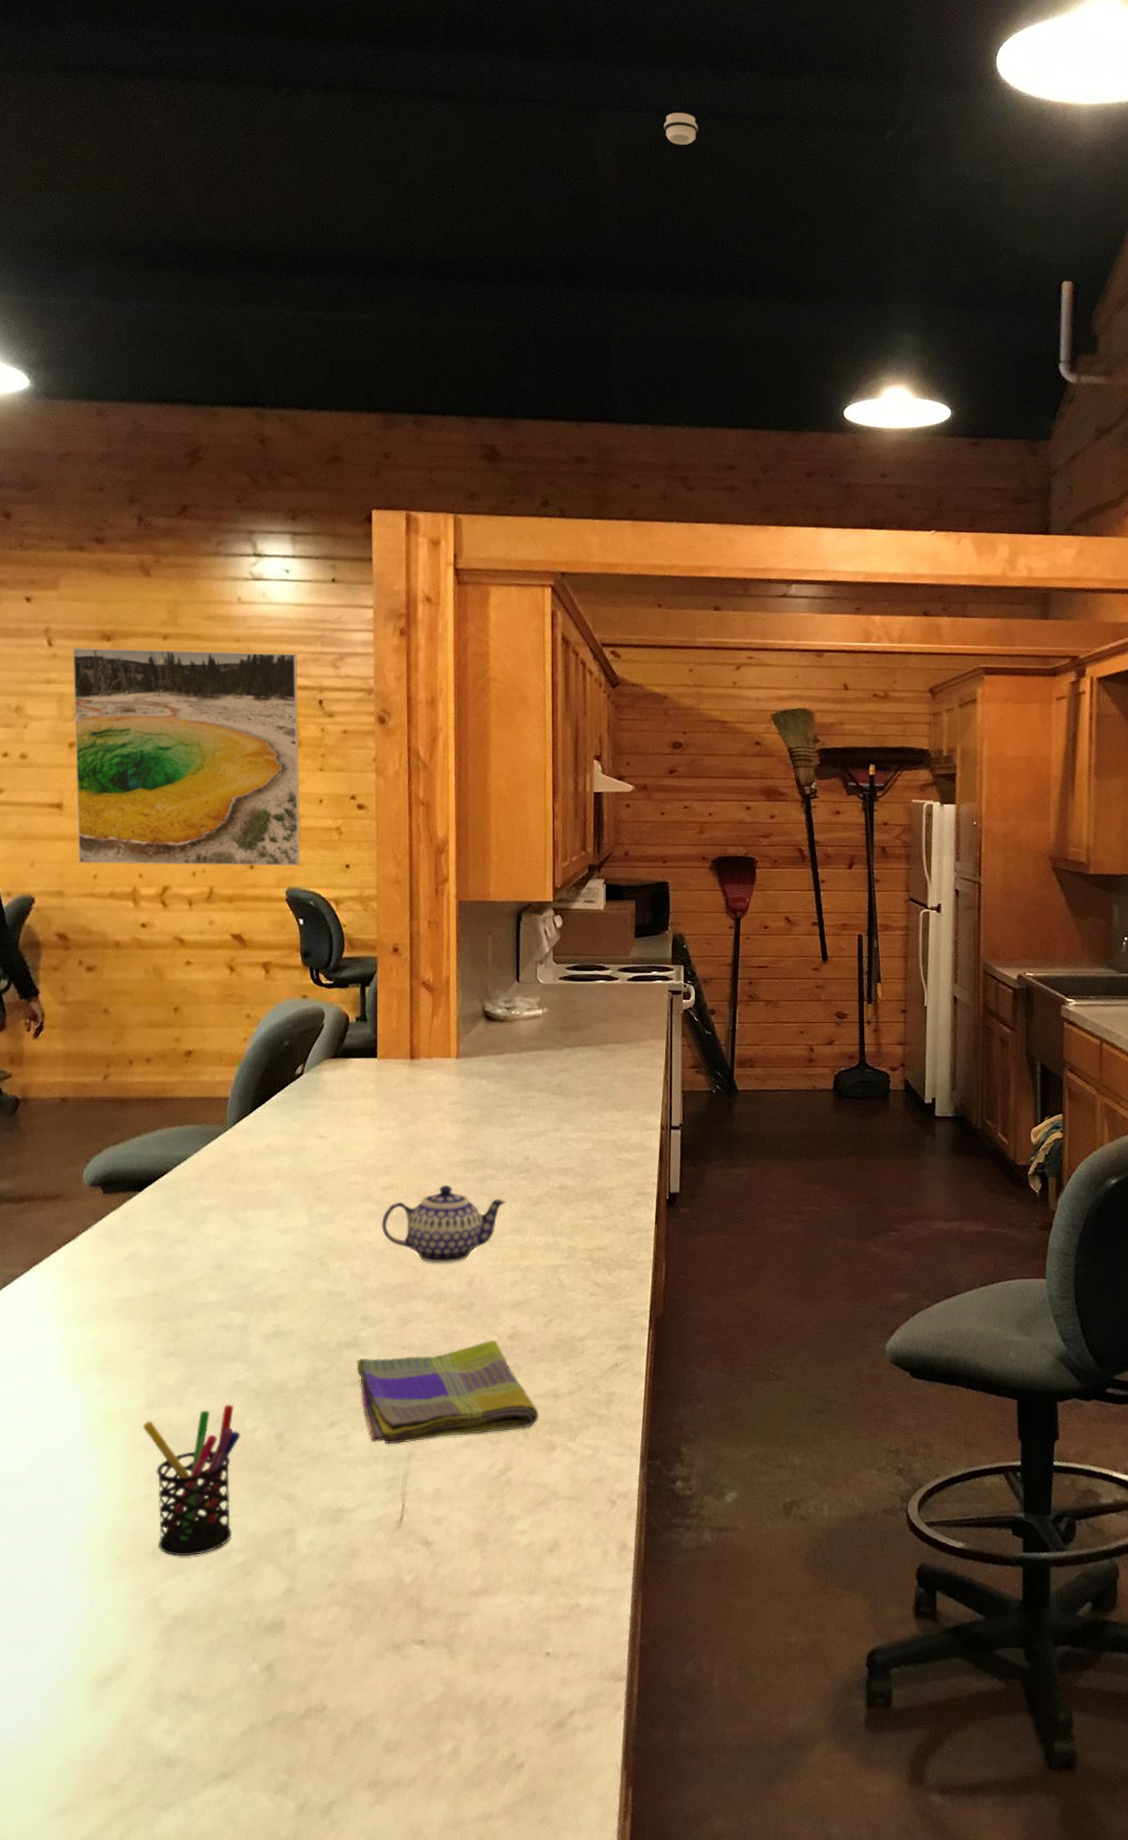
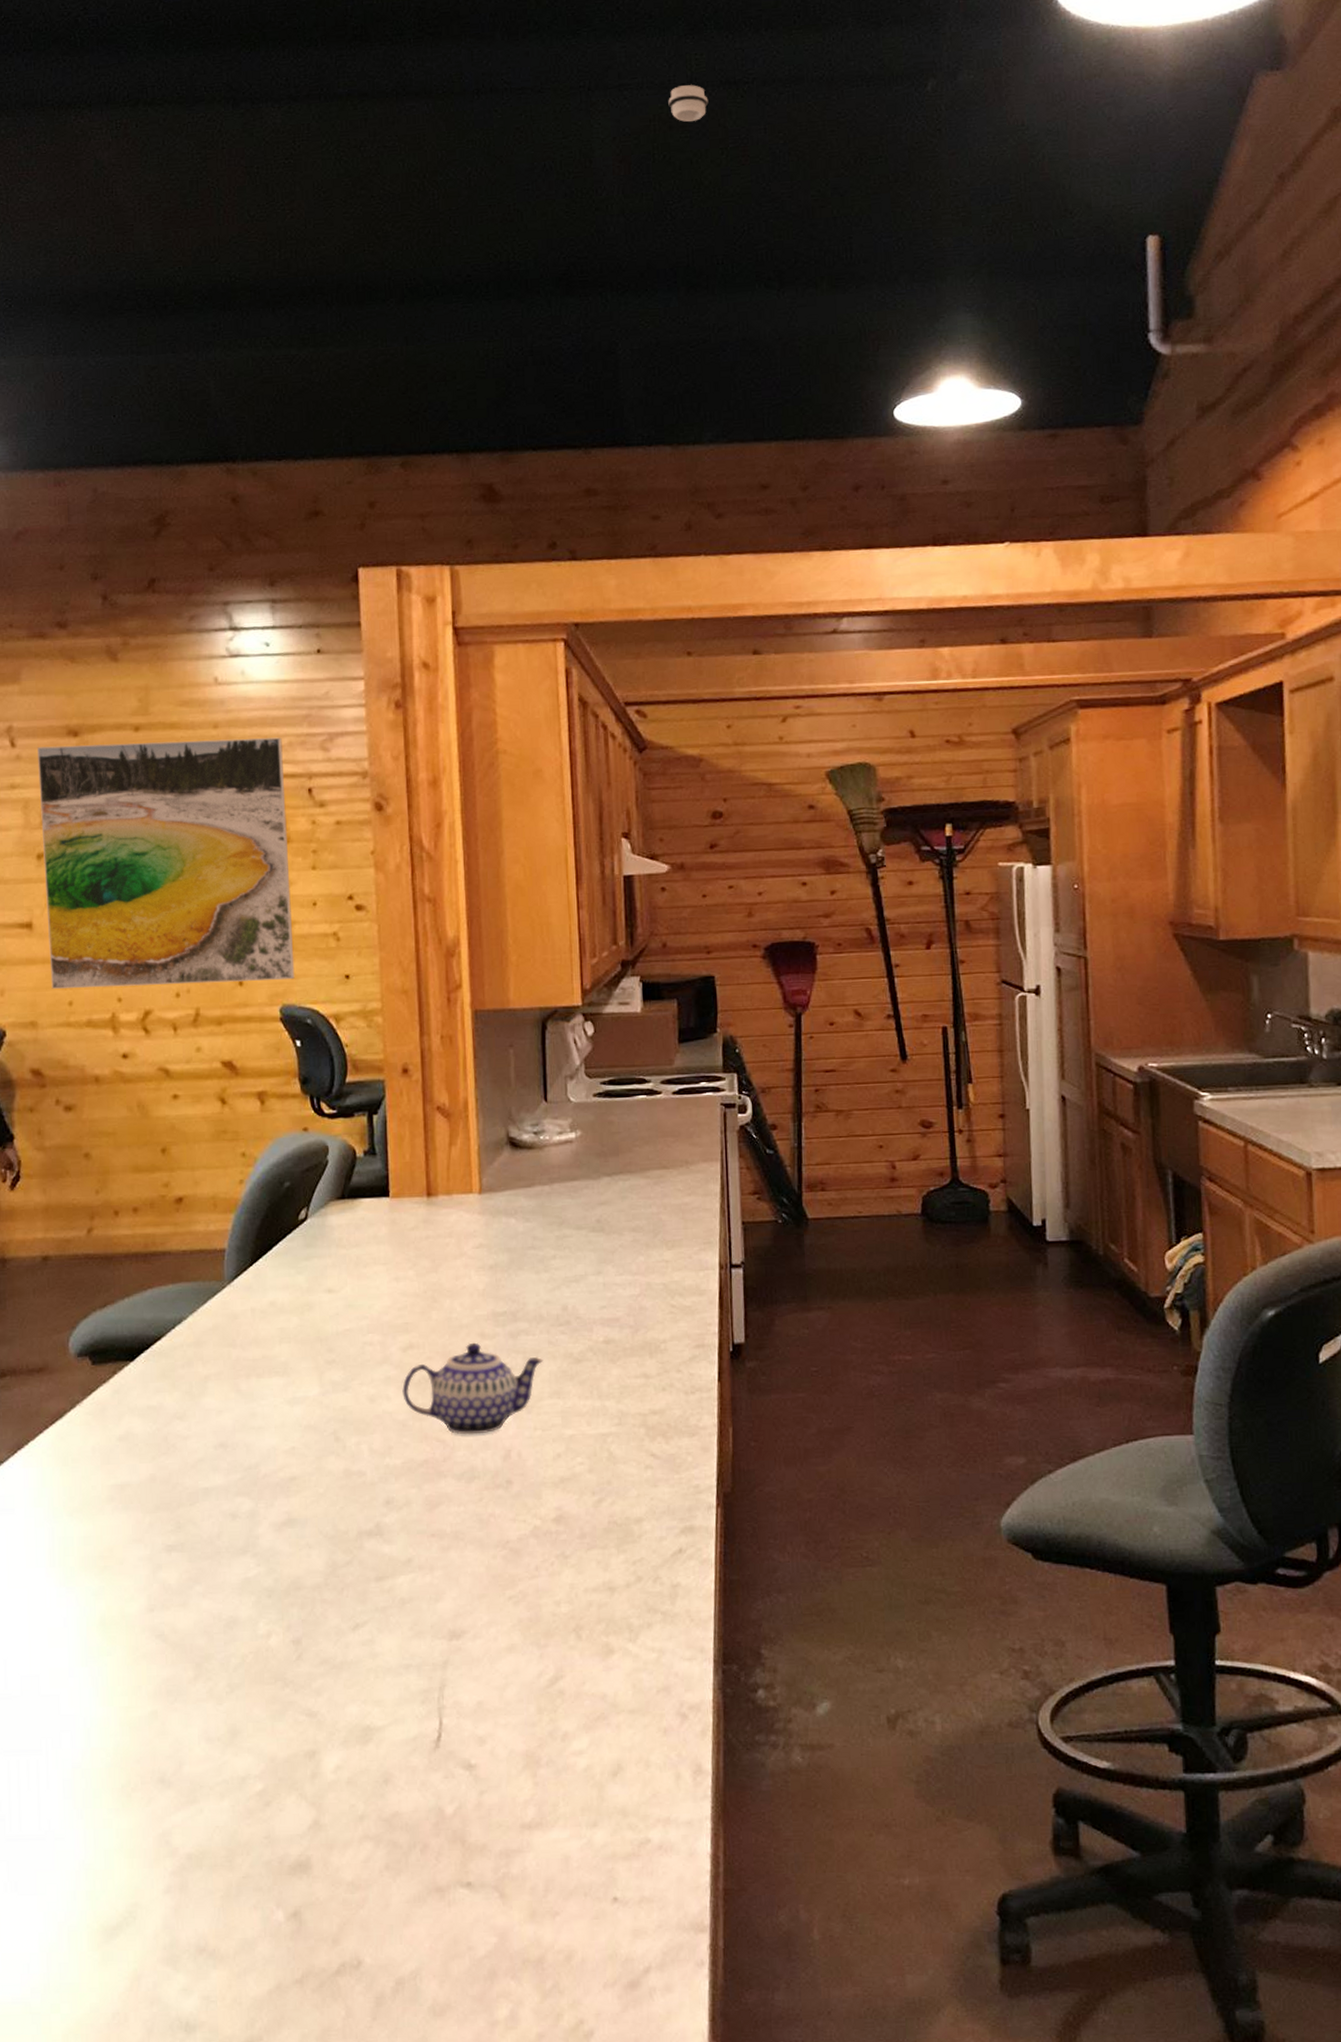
pen holder: present [142,1404,240,1557] -> none [144,1605,253,1784]
dish towel: present [356,1340,539,1445] -> none [380,1524,593,1650]

